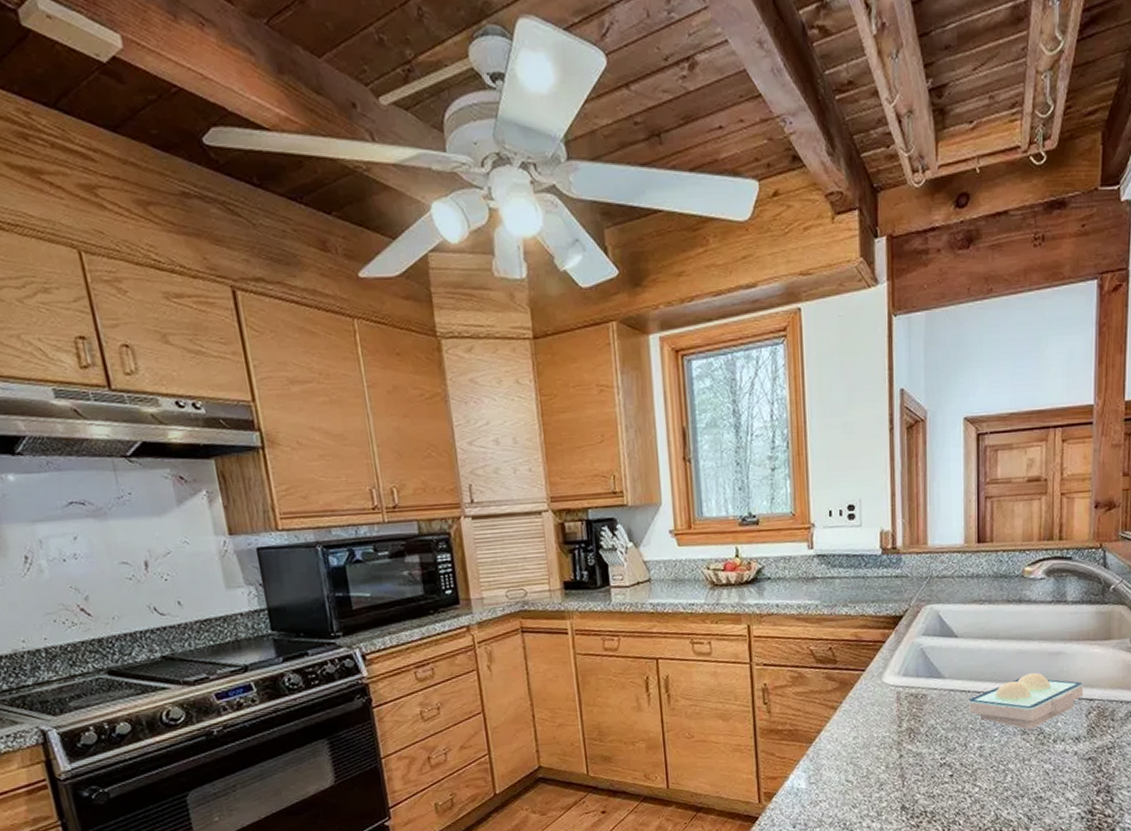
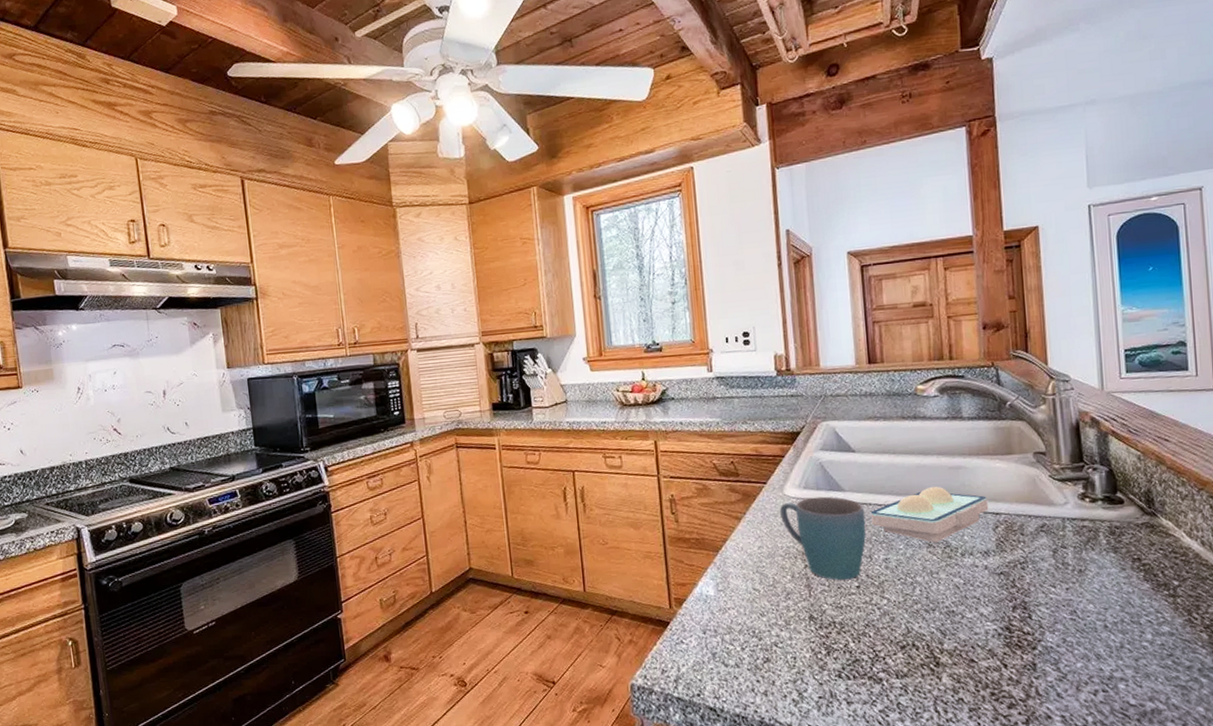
mug: none [878,684,963,769] -> present [780,496,866,580]

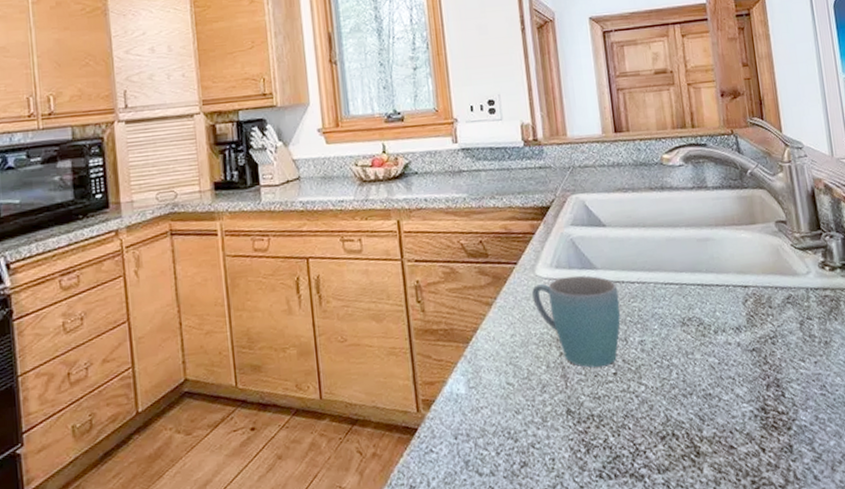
serving tray: present [870,486,989,543] -> none [623,260,738,321]

